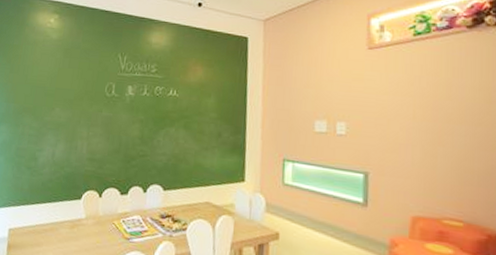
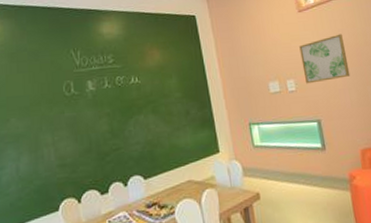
wall art: none [359,81,420,132] -> present [299,34,351,84]

